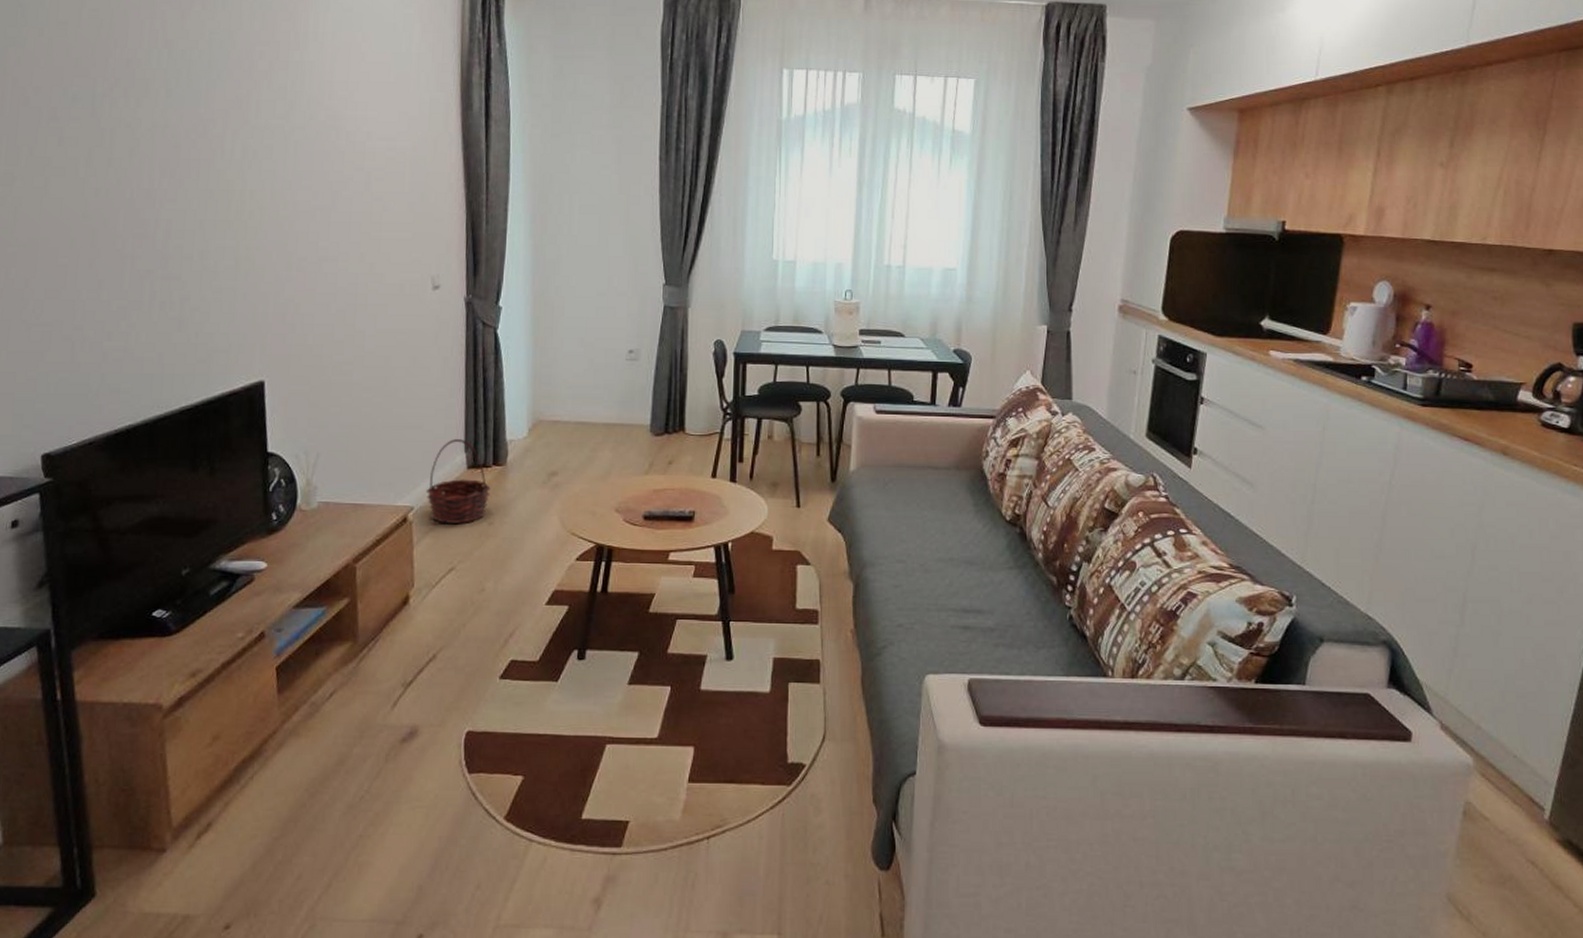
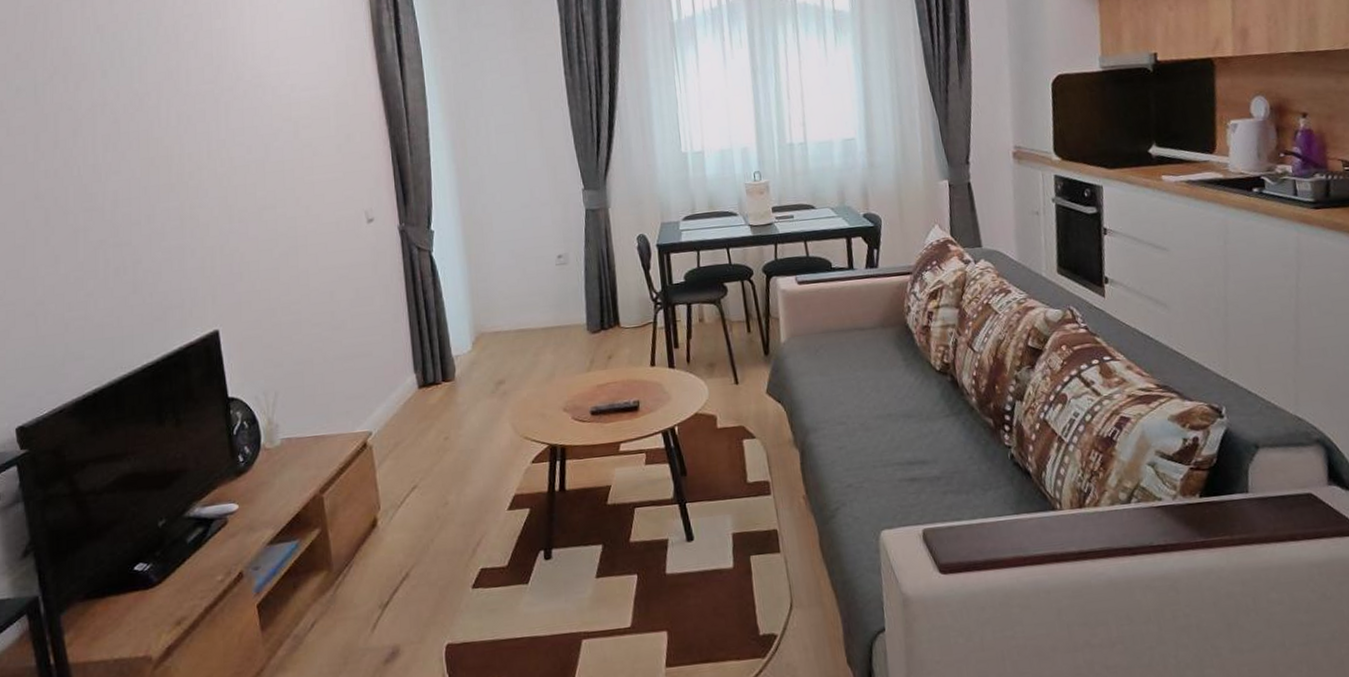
basket: present [426,439,491,523] -> none [381,361,443,444]

